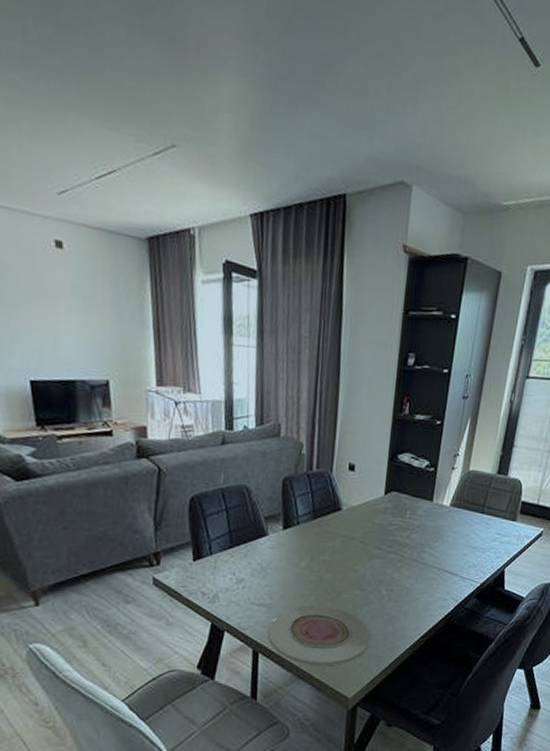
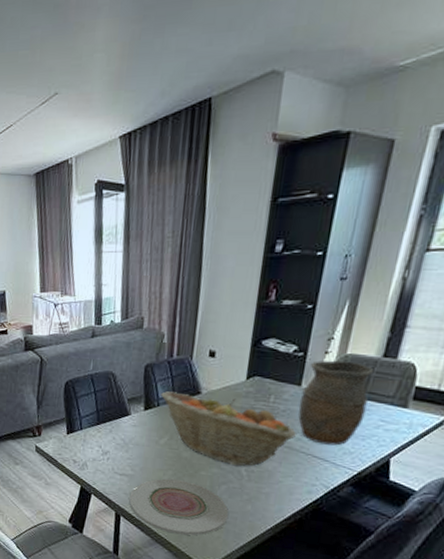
fruit basket: none [301,508,430,586] -> present [161,391,296,466]
vase: none [431,476,491,559] -> present [298,360,374,446]

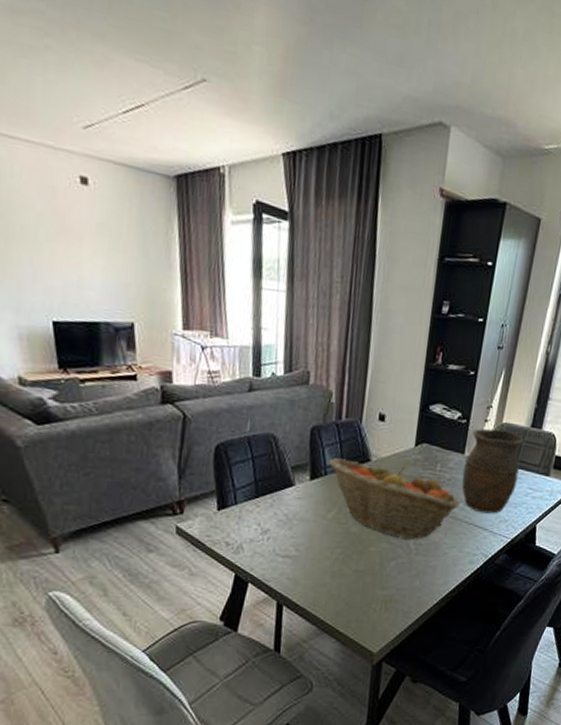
plate: present [129,478,228,536] -> none [293,558,397,620]

